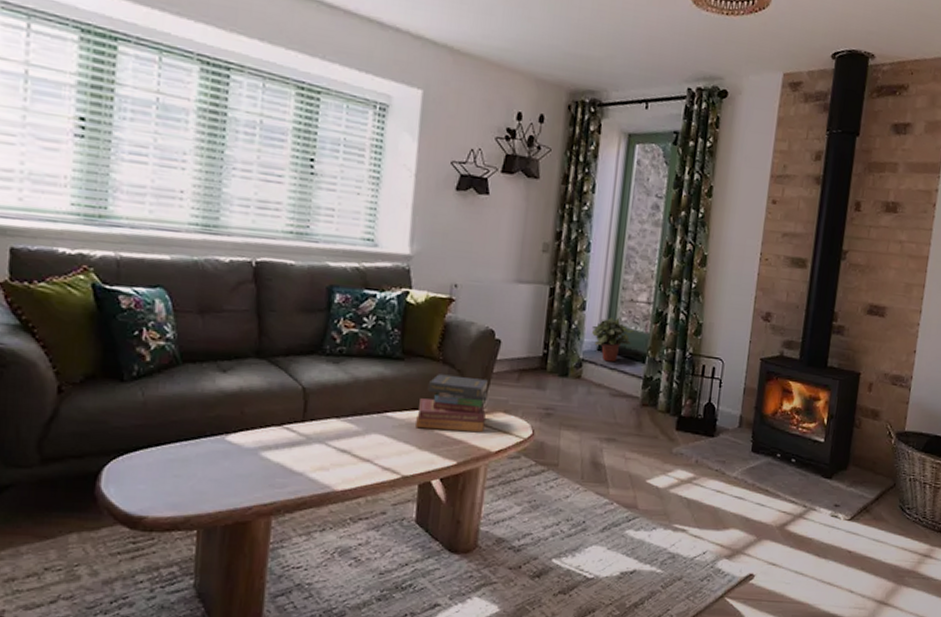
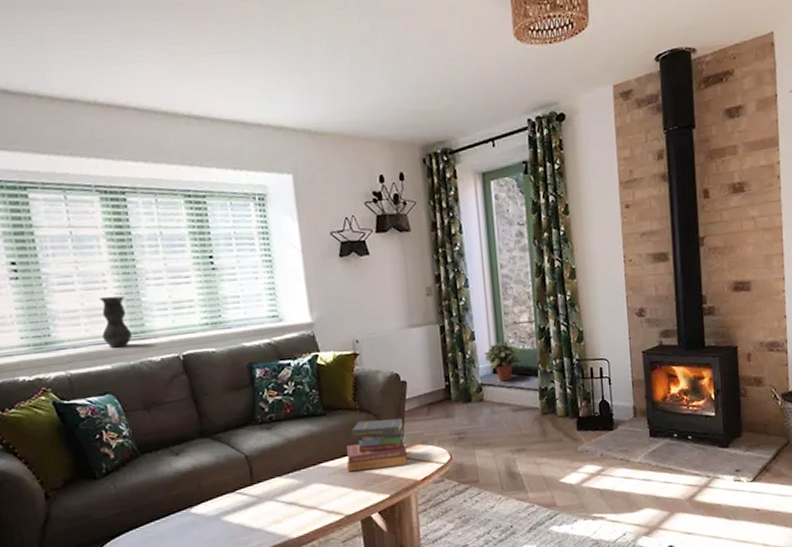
vase: none [168,177,204,239] -> present [99,296,133,348]

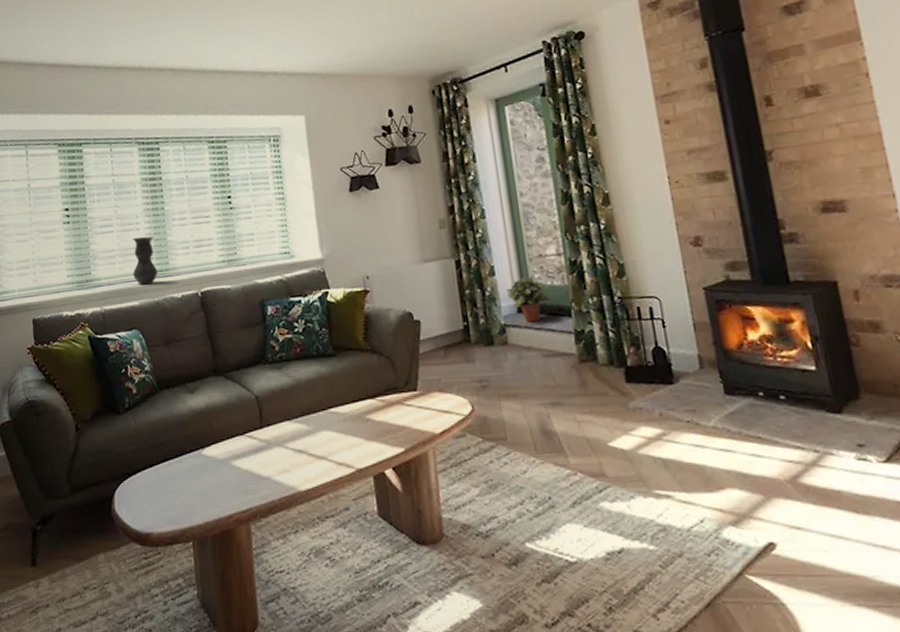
books: present [347,418,408,472] -> none [357,361,424,420]

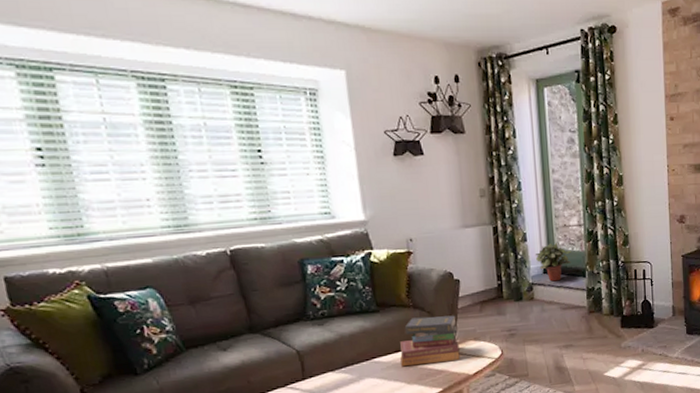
vase: present [132,236,158,285] -> none [137,187,175,241]
books: none [357,361,424,420] -> present [400,315,460,367]

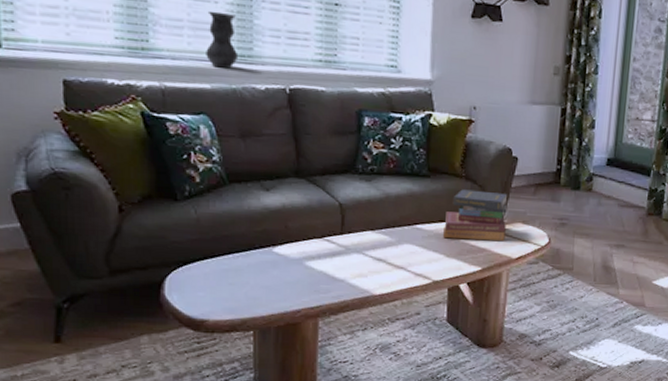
vase: none [137,187,175,241] -> present [206,10,239,69]
potted plant: present [535,242,572,282] -> none [600,134,641,176]

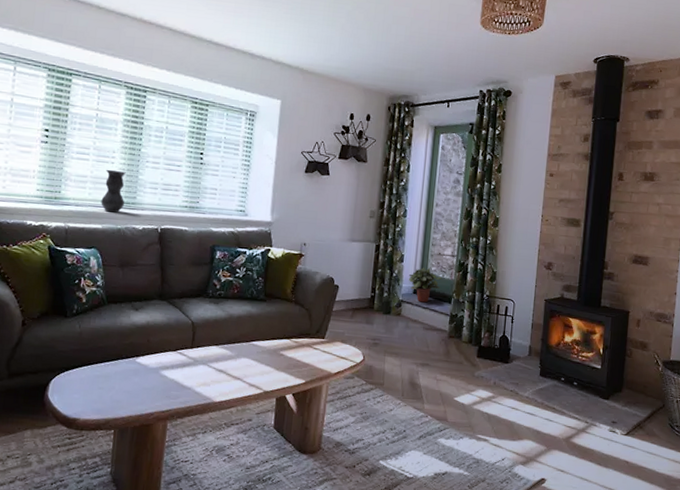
books: present [443,189,508,242] -> none [274,312,330,358]
potted plant: none [600,134,641,176] -> present [408,267,443,303]

